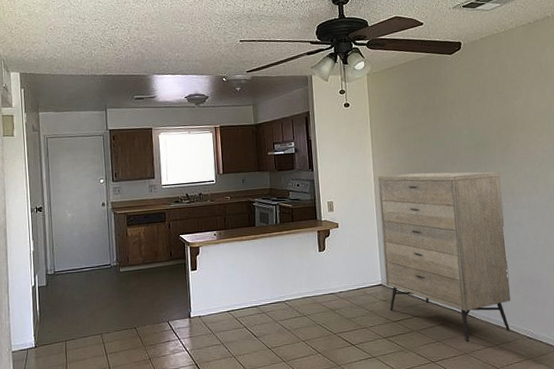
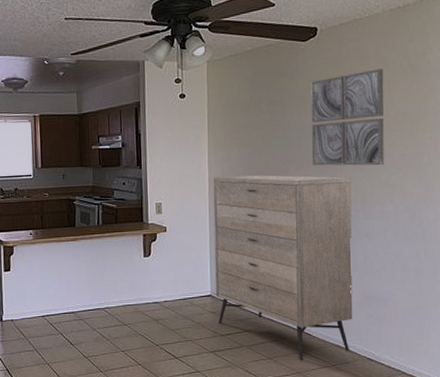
wall art: none [458,75,528,163] -> present [311,68,384,166]

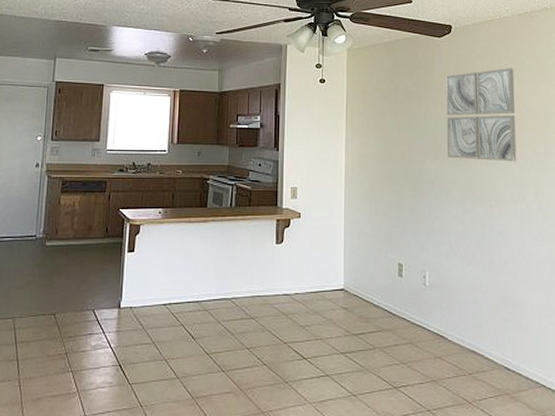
dresser: present [213,175,353,360] -> none [348,164,489,366]

